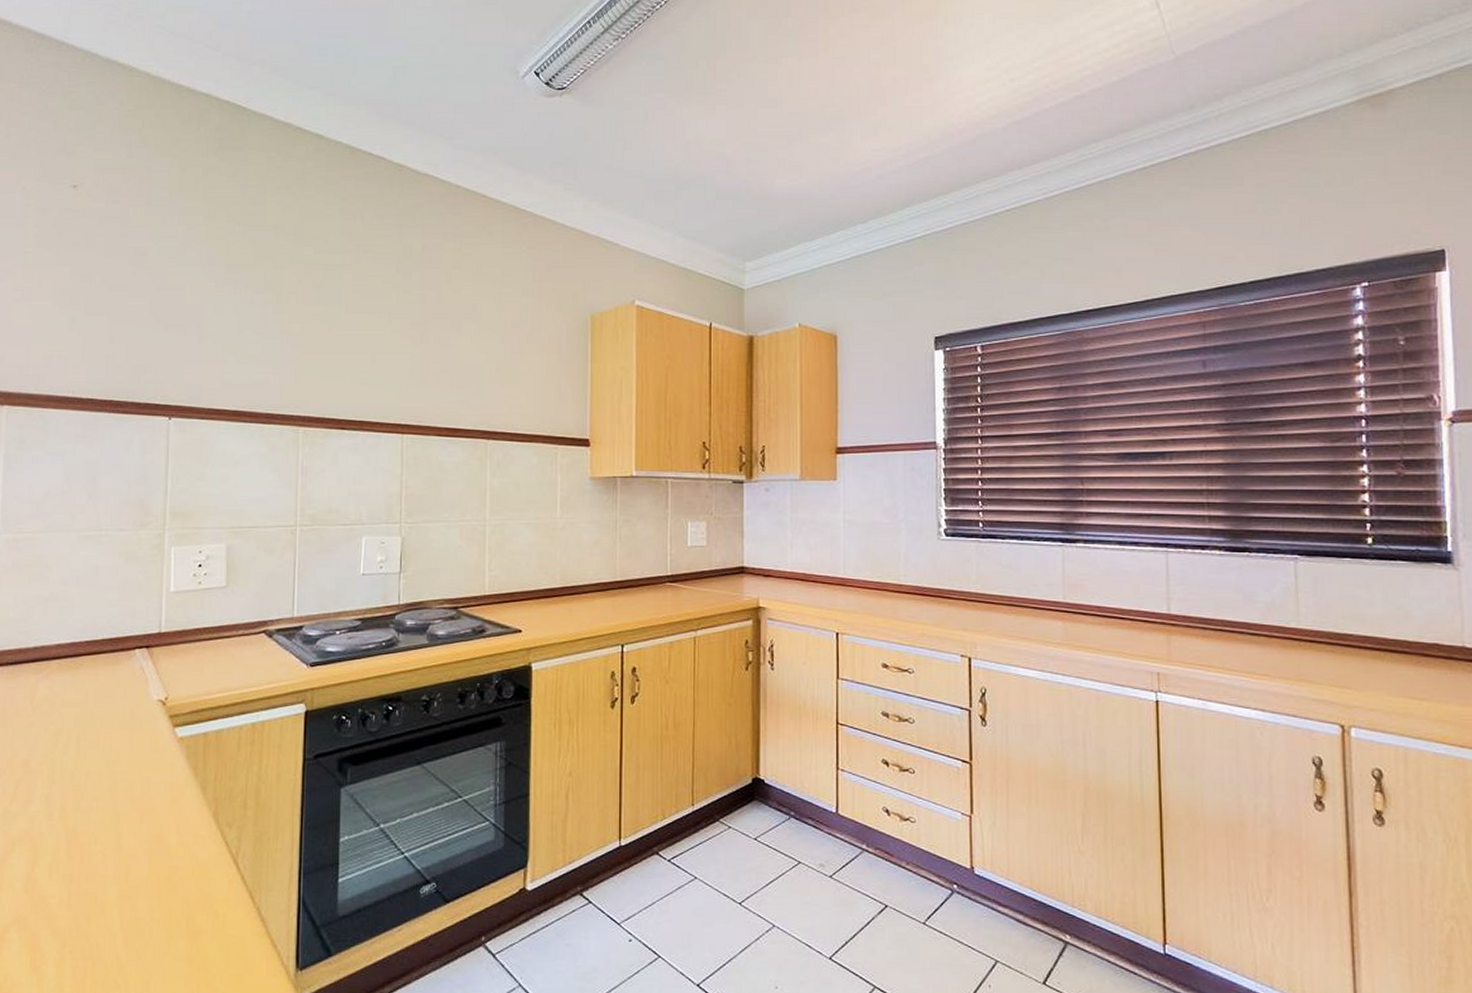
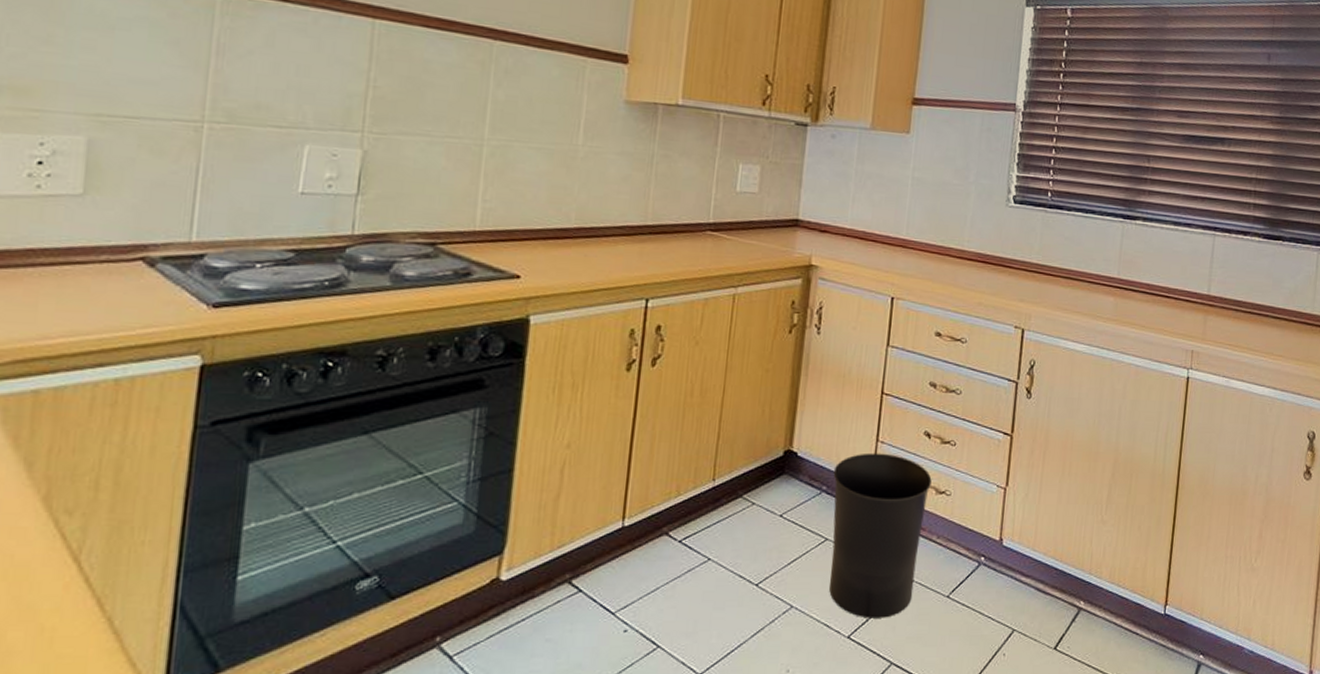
waste bin: none [799,780,895,942] -> present [829,453,932,618]

